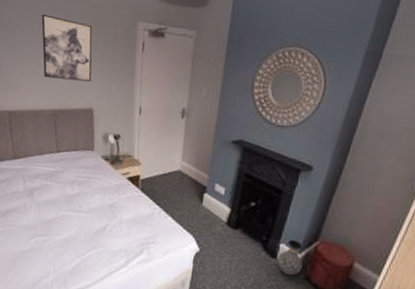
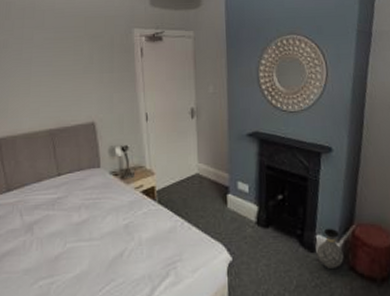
wall art: present [41,14,92,82] -> none [30,32,90,97]

